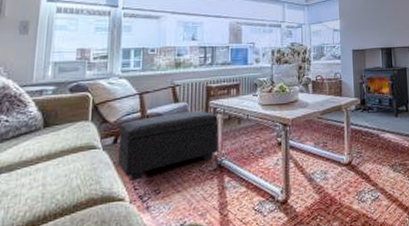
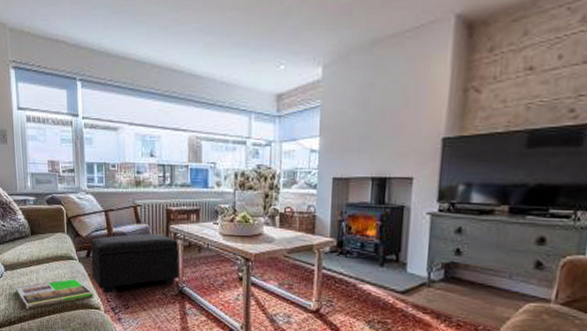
magazine: none [10,169,119,219] -> present [15,278,94,310]

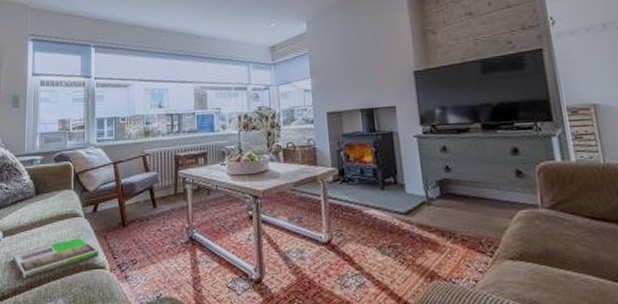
footstool: present [91,234,180,294] -> none [98,181,189,251]

